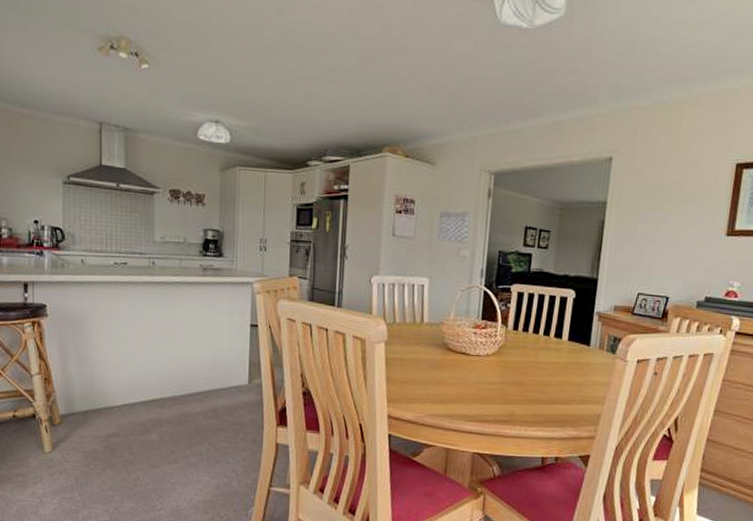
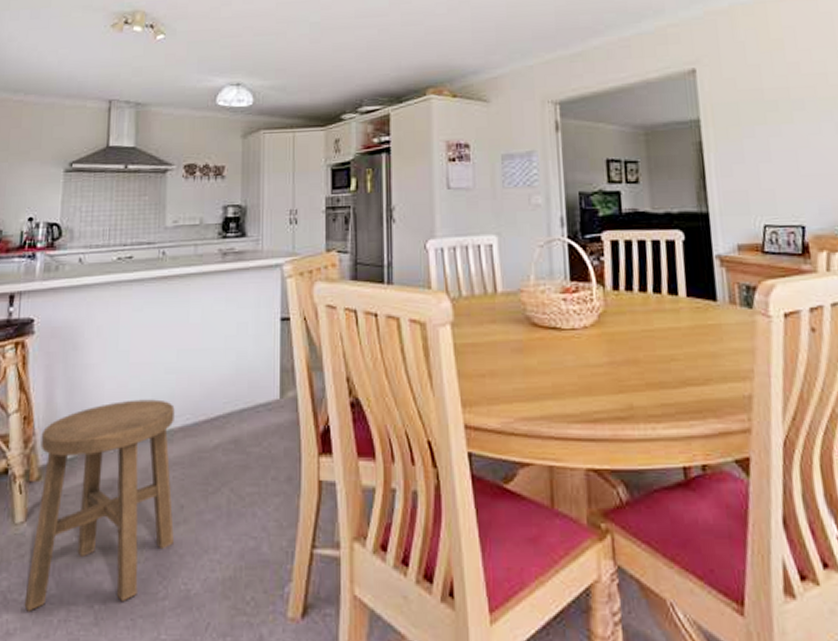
stool: none [56,374,168,510] -> present [24,399,175,612]

